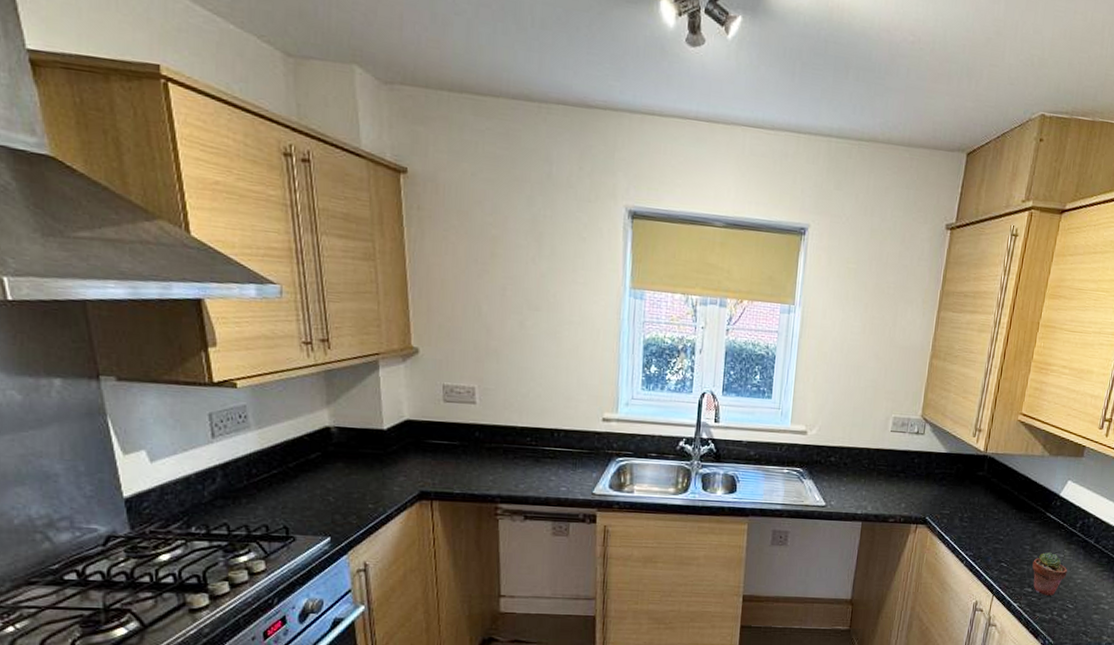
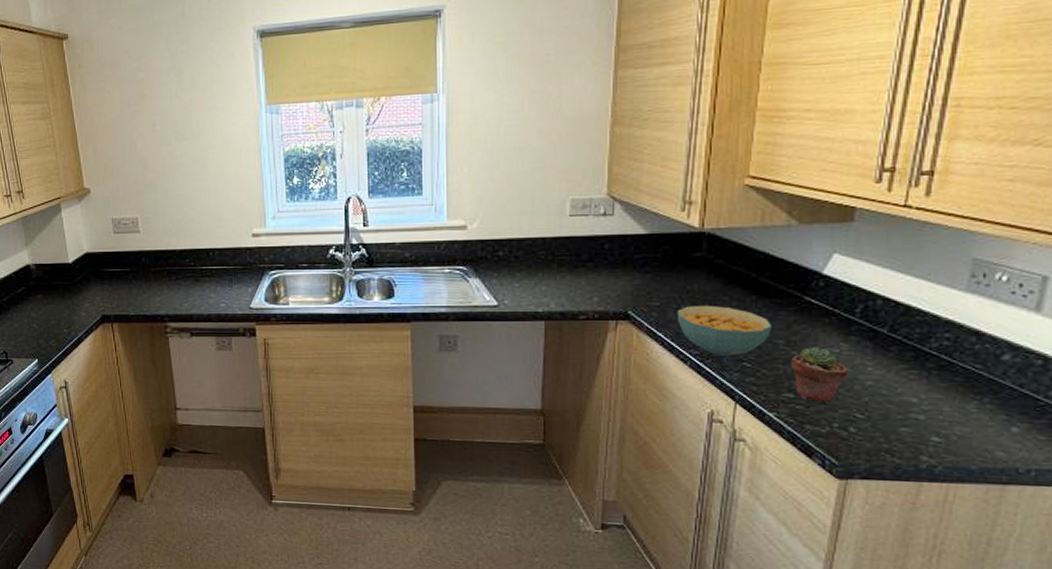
cereal bowl: none [960,515,1024,557] -> present [676,305,772,355]

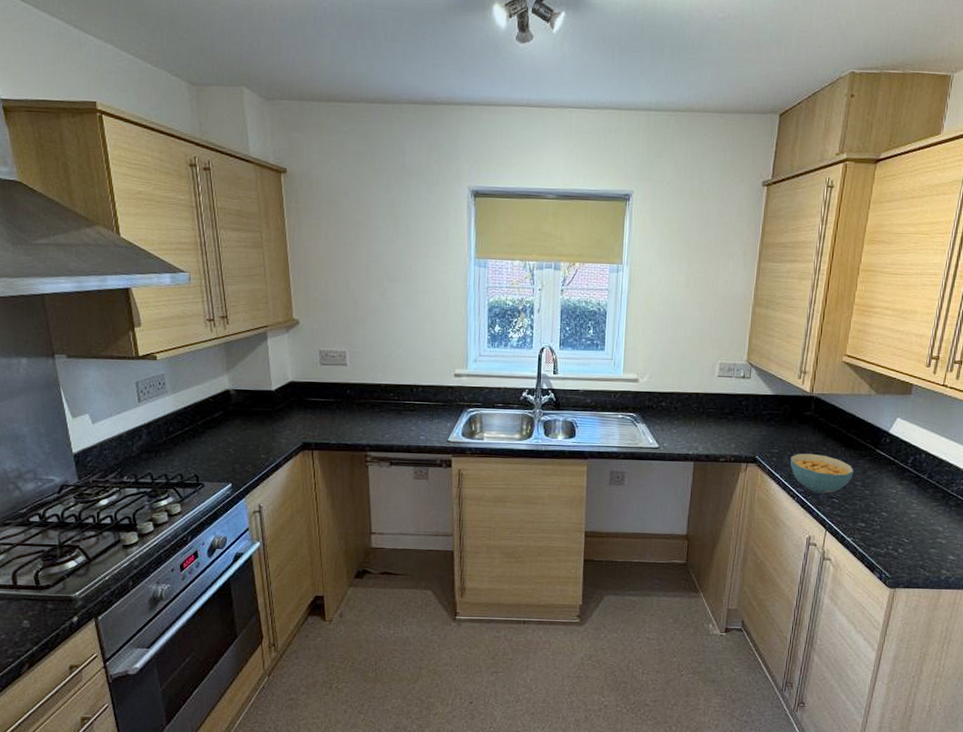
potted succulent: present [791,346,849,403] -> none [864,487,901,530]

